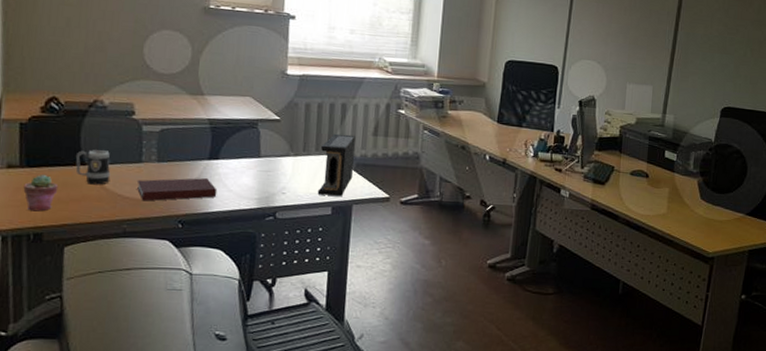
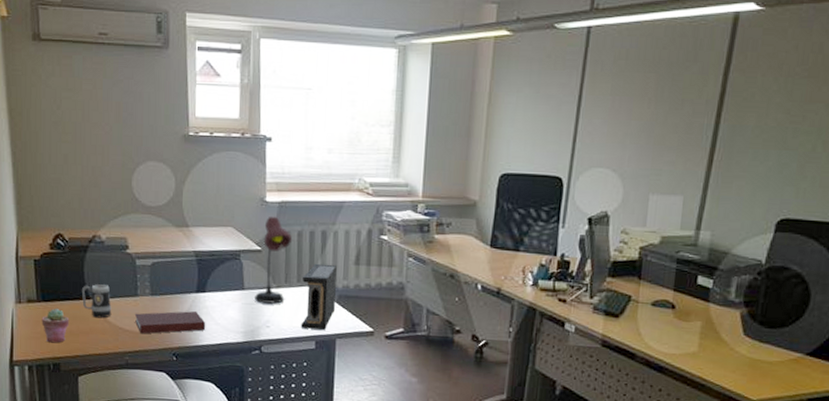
desk lamp: none [271,88,312,171] -> present [255,216,292,304]

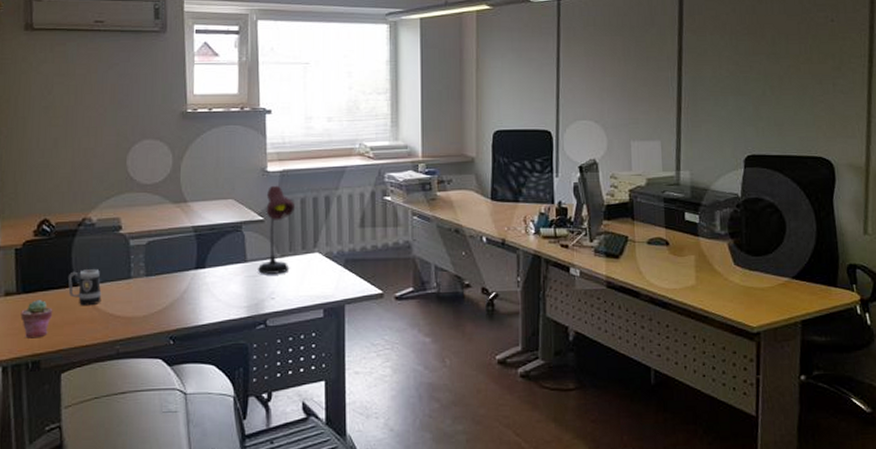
notebook: present [134,311,206,334] -> none [127,289,206,319]
speaker: present [301,263,337,330] -> none [307,228,342,297]

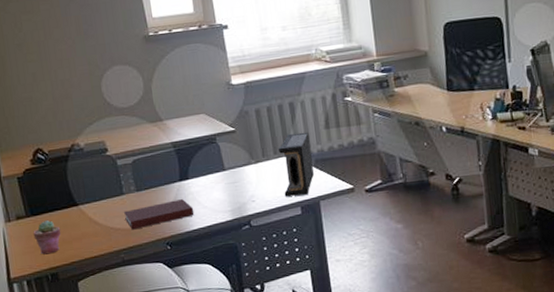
mug: present [67,269,102,306] -> none [68,189,101,223]
notebook: none [127,289,206,319] -> present [123,199,195,230]
desk lamp: present [258,185,294,274] -> none [234,96,265,180]
speaker: none [307,228,342,297] -> present [279,131,314,197]

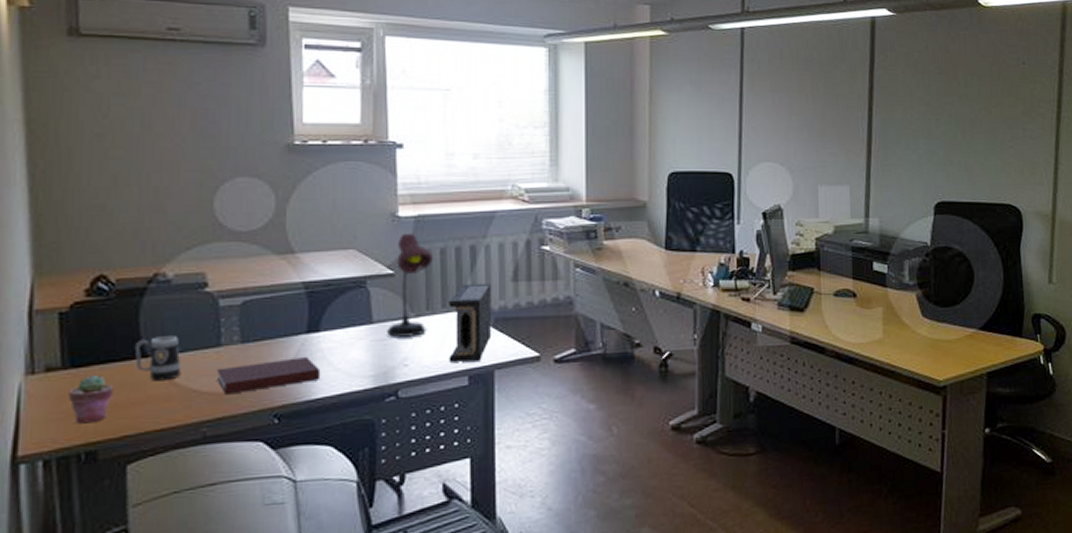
mug: none [68,189,101,223] -> present [134,336,182,381]
desk lamp: none [234,96,265,180] -> present [387,232,432,337]

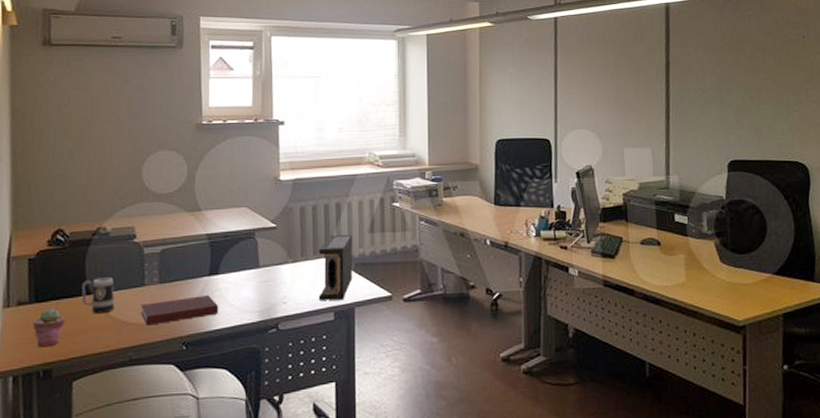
desk lamp: present [387,232,432,337] -> none [270,193,306,279]

